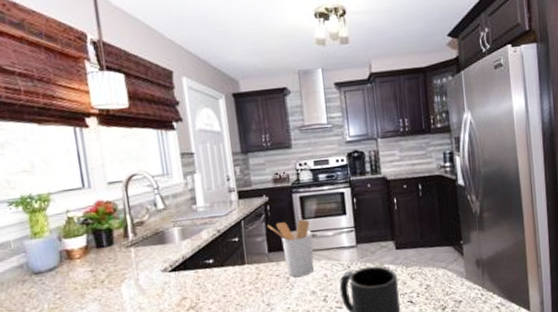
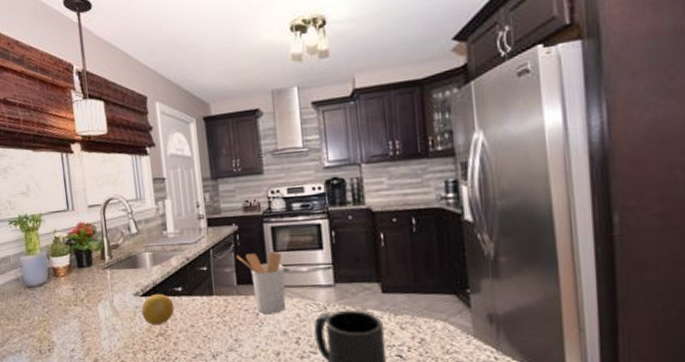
fruit: none [170,268,206,300] -> present [141,294,175,326]

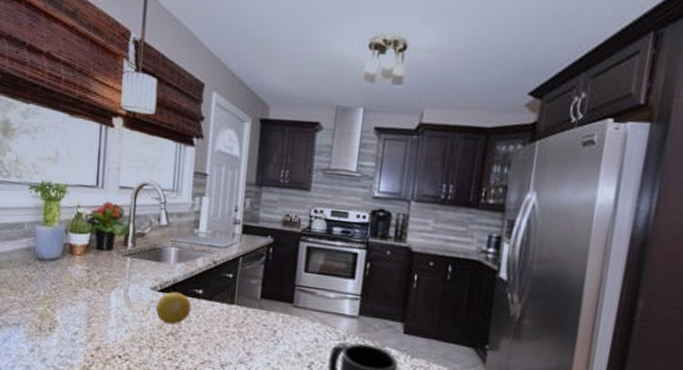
utensil holder: present [236,251,286,314] -> none [265,268,312,335]

